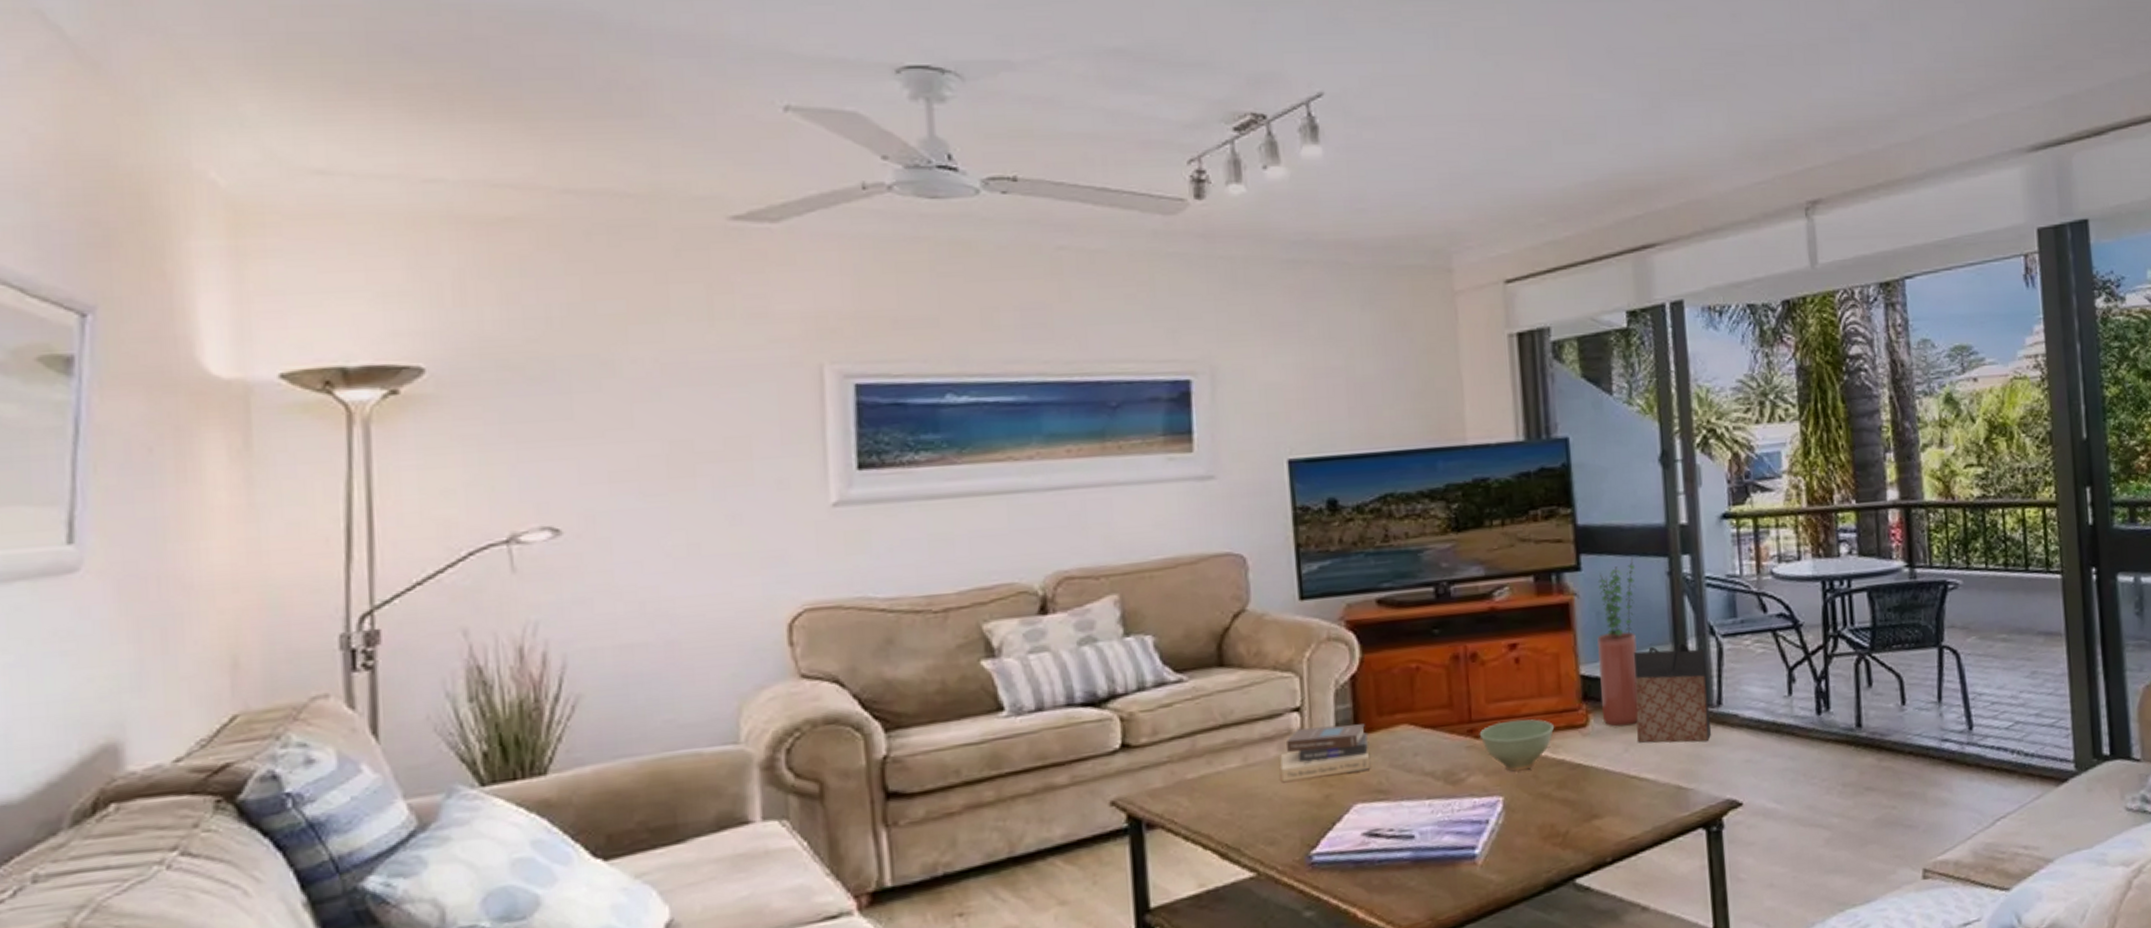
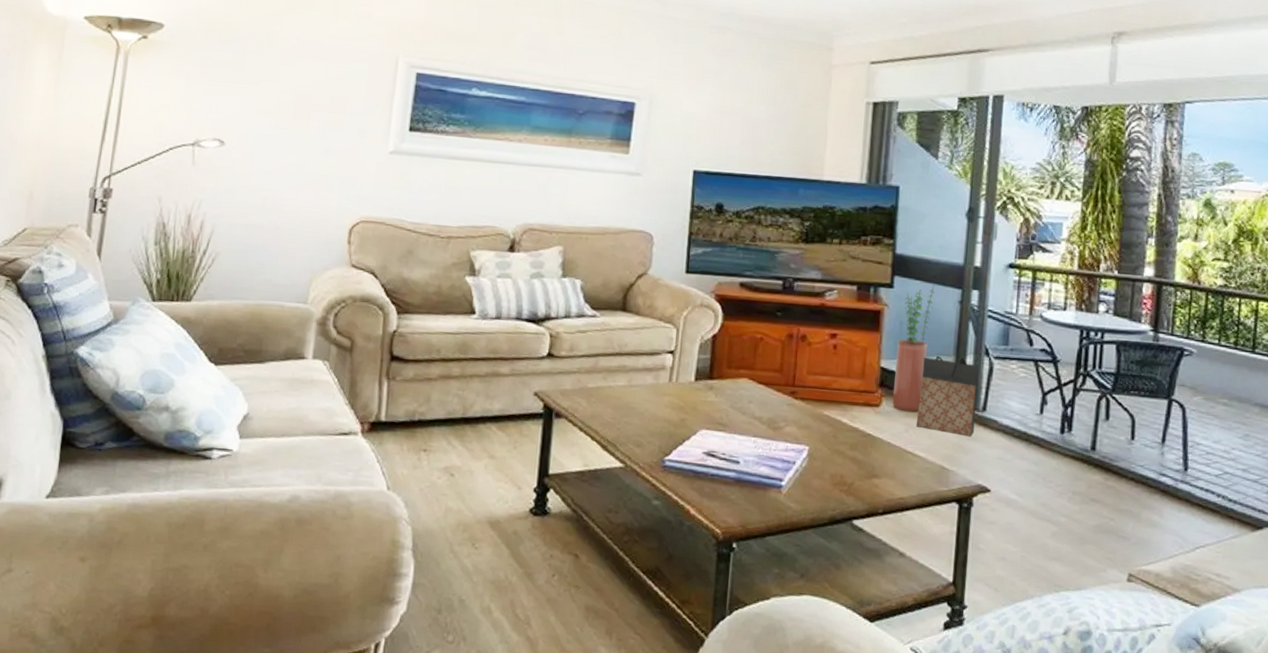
books: present [1280,724,1371,783] -> none [652,366,719,406]
bowl: present [1479,719,1555,772] -> none [798,390,855,430]

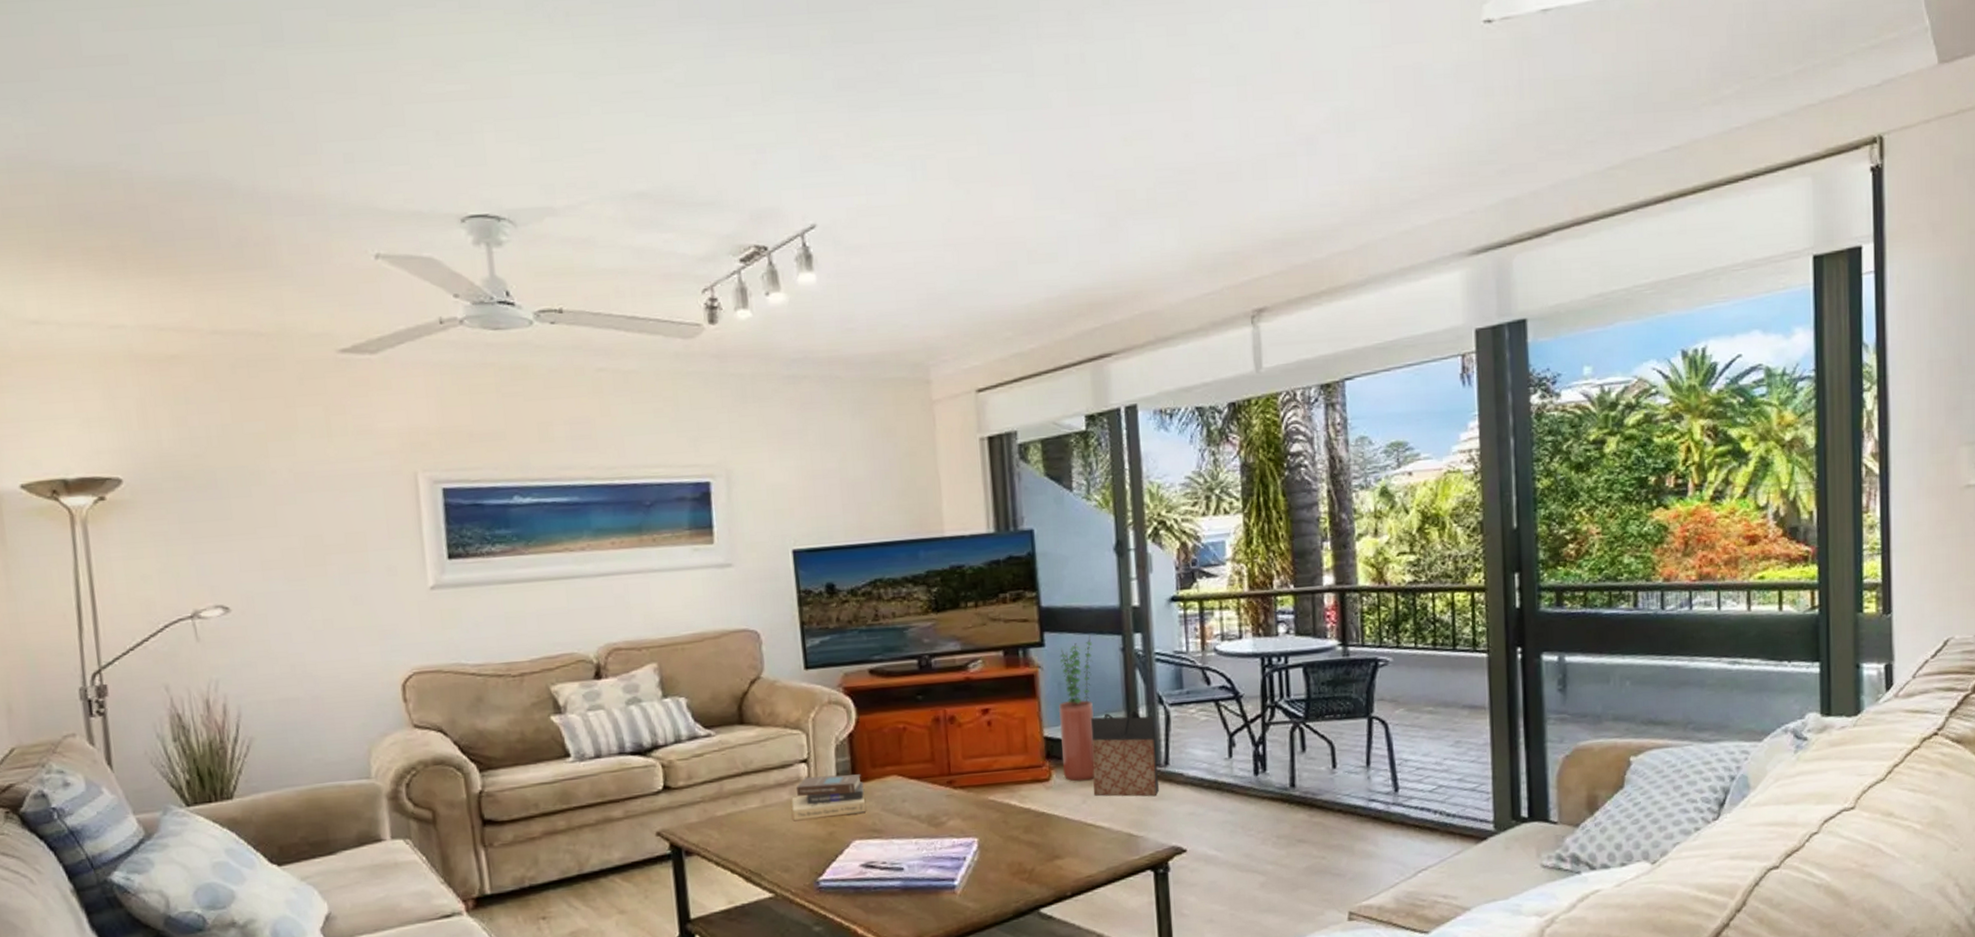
books: none [652,366,719,406] -> present [791,774,867,822]

